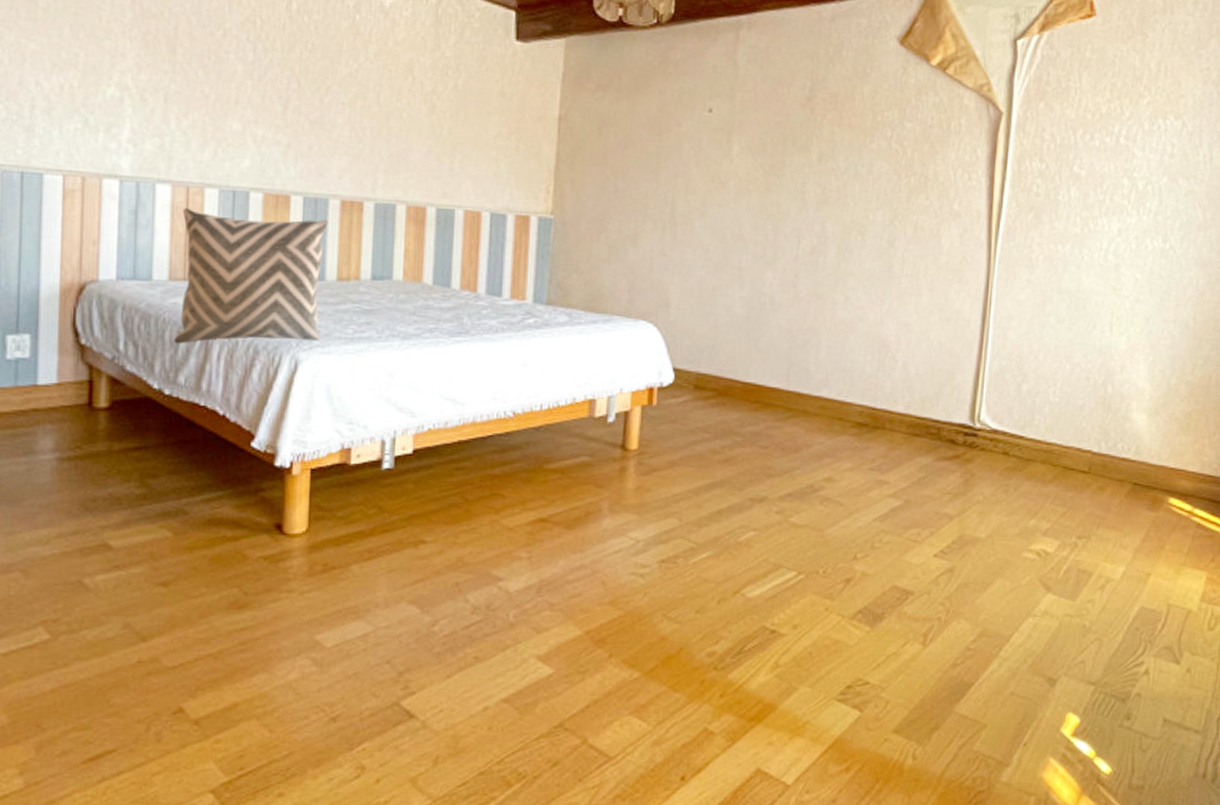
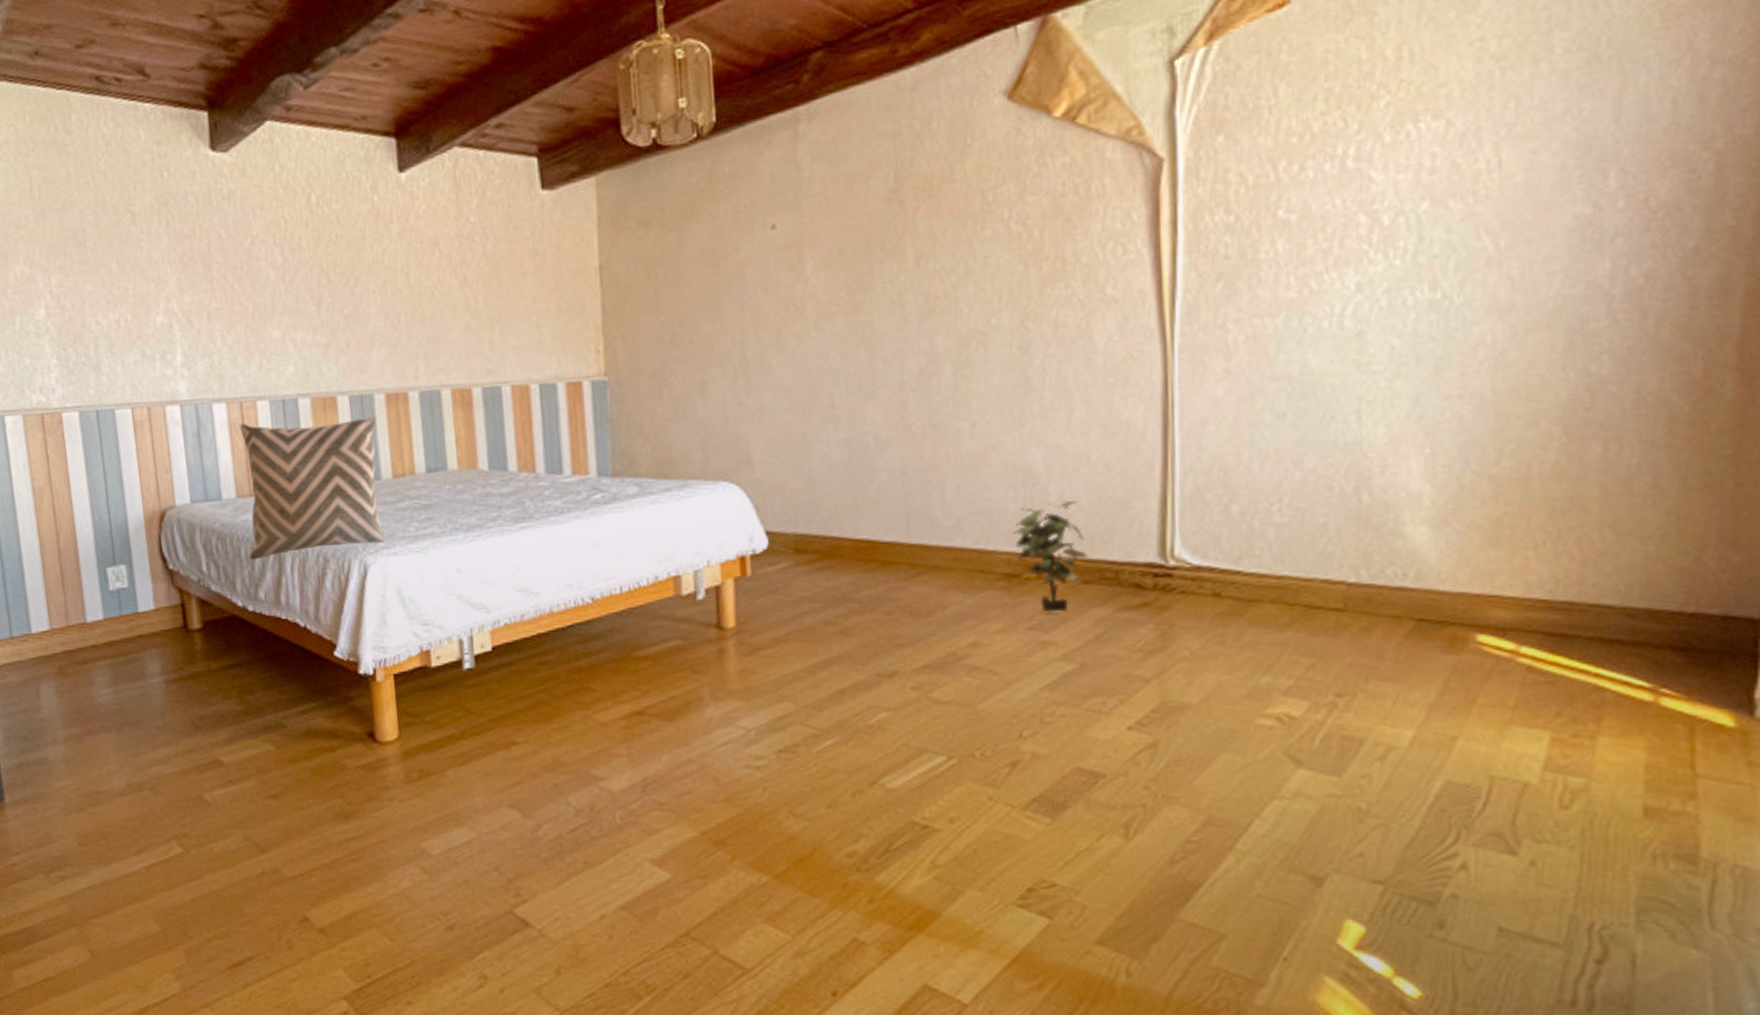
potted plant: none [867,368,920,458] -> present [1013,501,1088,612]

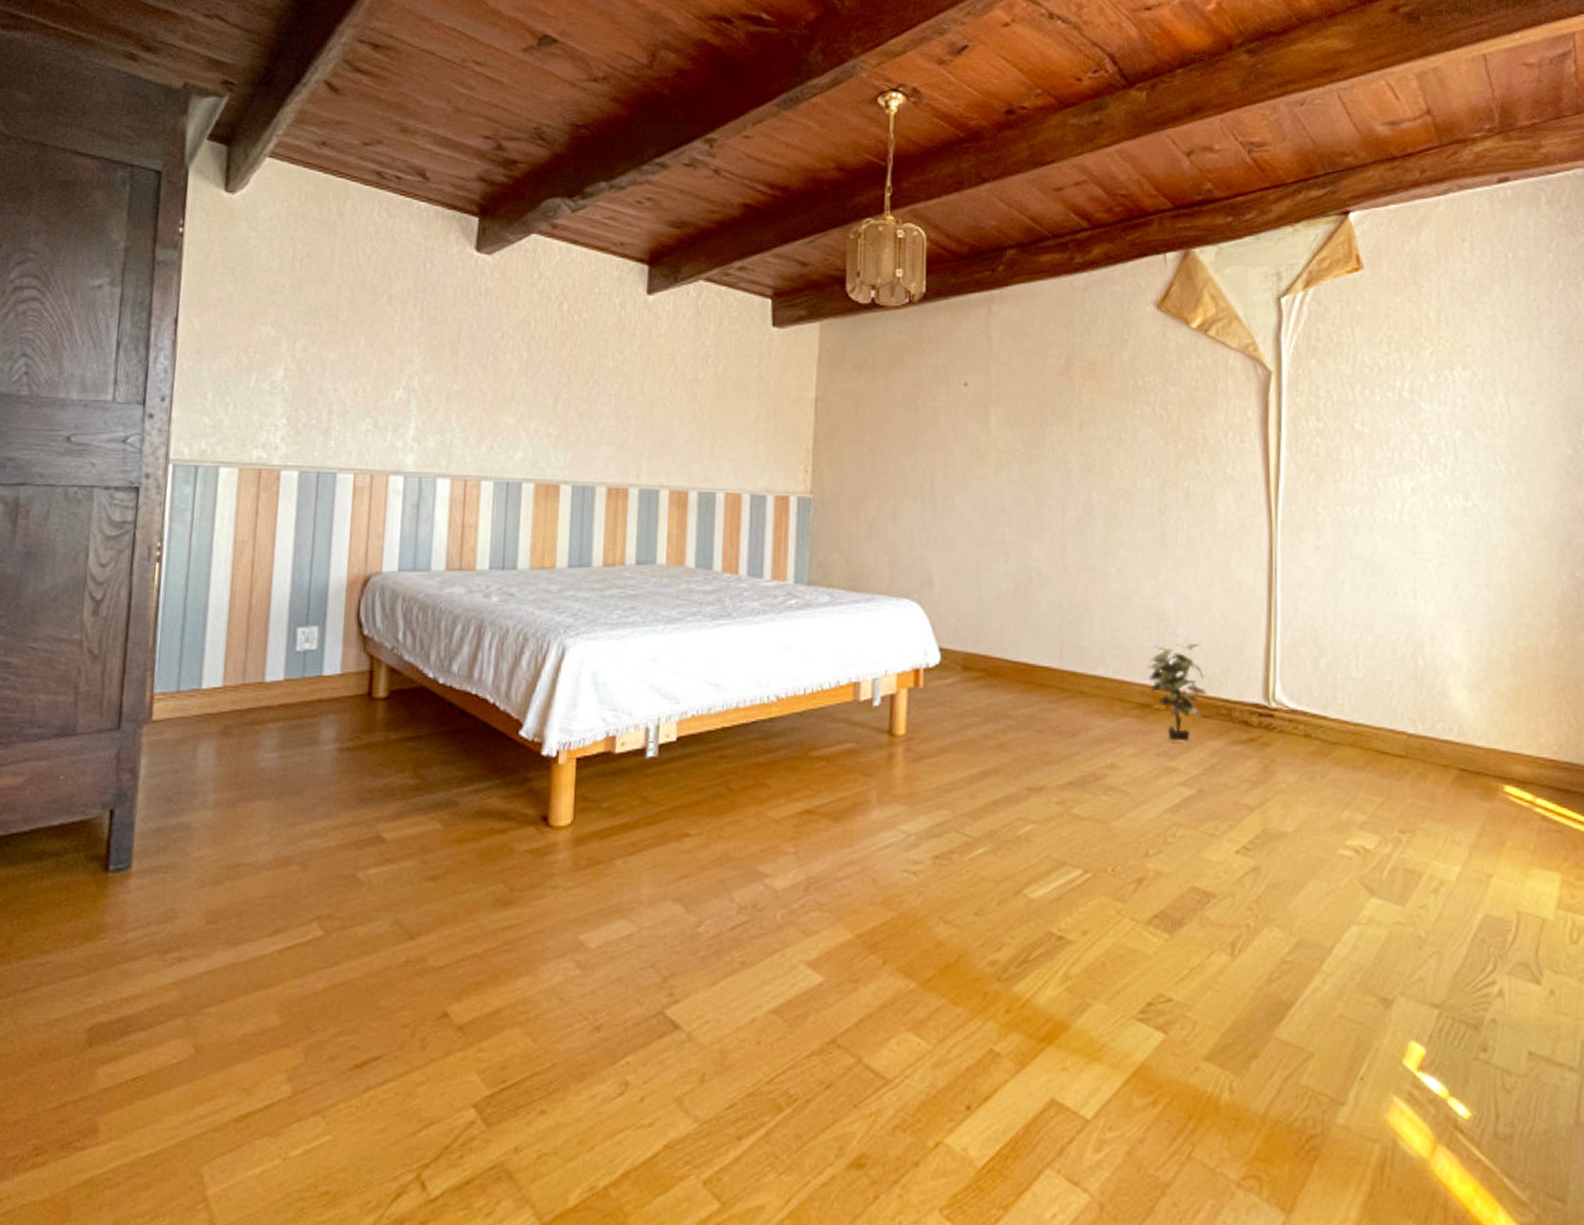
pillow: present [240,416,386,560] -> none [449,501,595,633]

